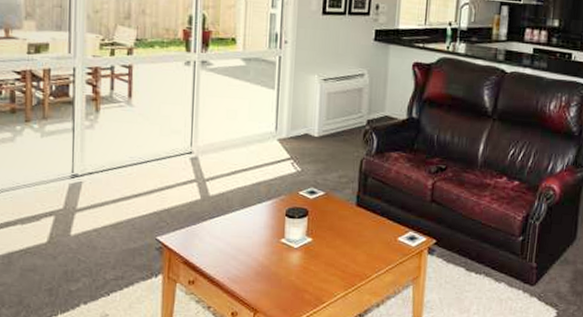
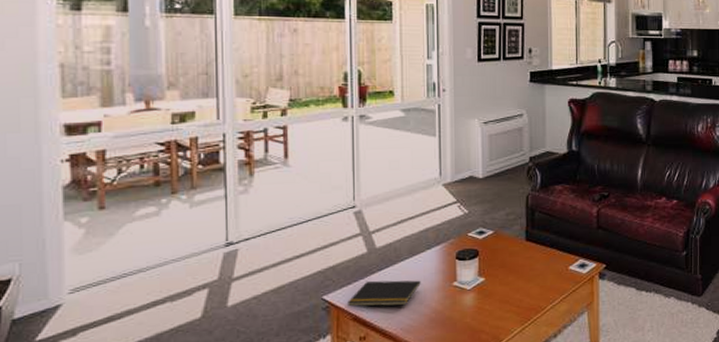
notepad: none [179,227,250,256] -> present [348,280,421,307]

